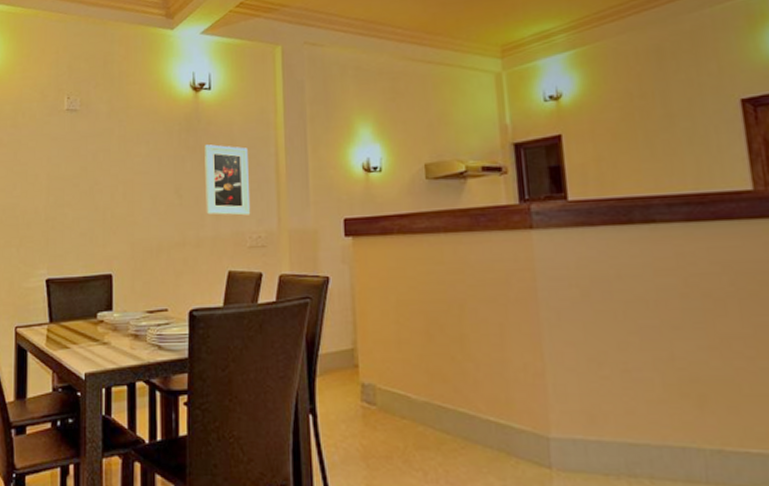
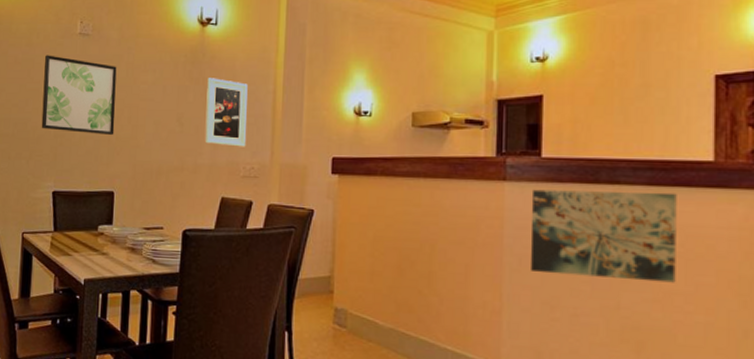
wall art: none [31,134,109,215] -> present [41,55,117,136]
wall art: none [561,227,731,327] -> present [531,189,677,283]

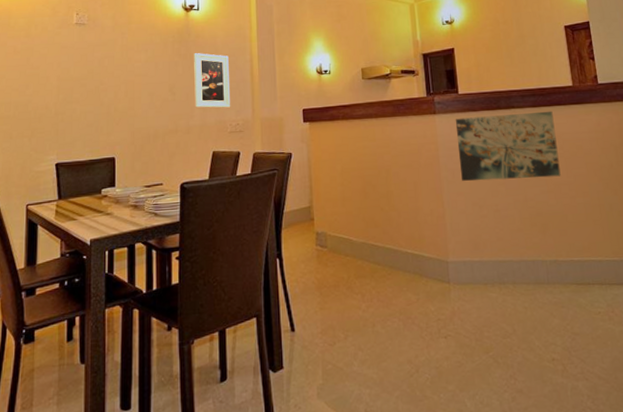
wall art: present [41,55,117,136] -> none [42,43,113,109]

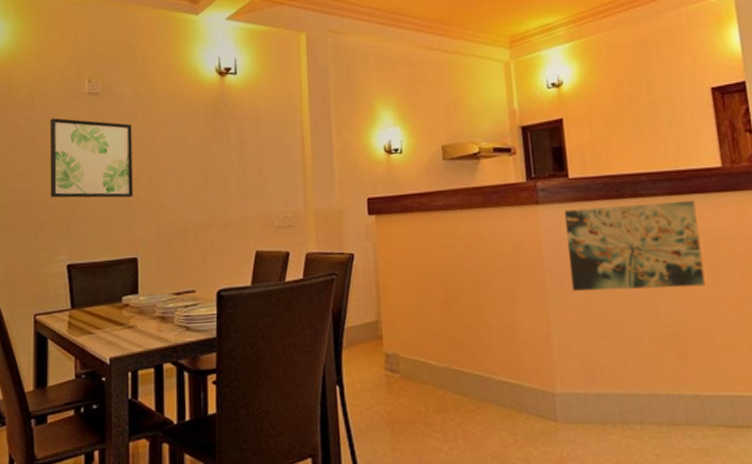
wall art: none [42,43,113,109] -> present [49,118,134,198]
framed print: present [194,53,231,108] -> none [231,128,278,197]

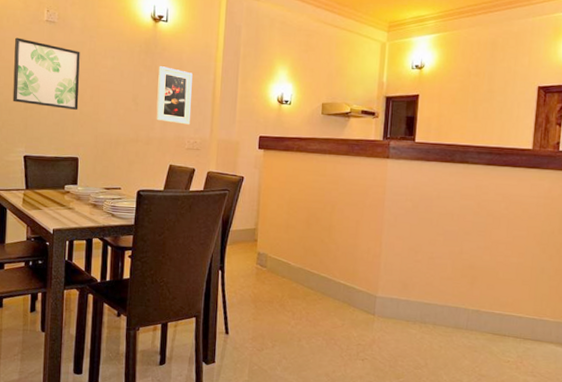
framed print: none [231,128,278,197] -> present [156,66,193,125]
wall art: present [564,200,706,292] -> none [403,166,506,235]

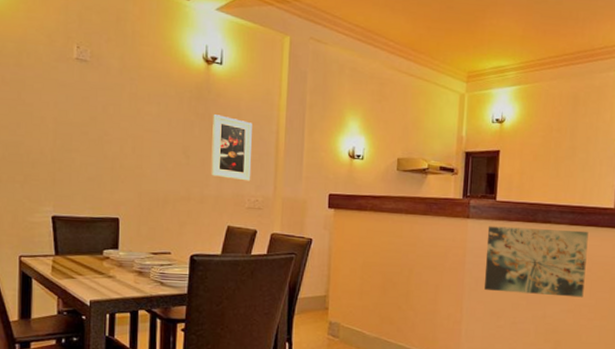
wall art: present [12,37,80,111] -> none [36,77,119,164]
wall art: none [403,166,506,235] -> present [484,226,589,298]

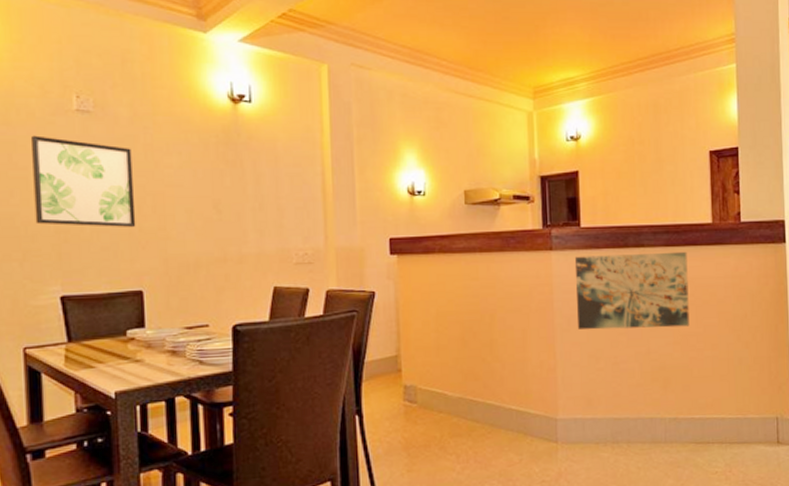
wall art: none [36,77,119,164] -> present [30,135,136,228]
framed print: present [211,114,252,181] -> none [246,160,297,233]

